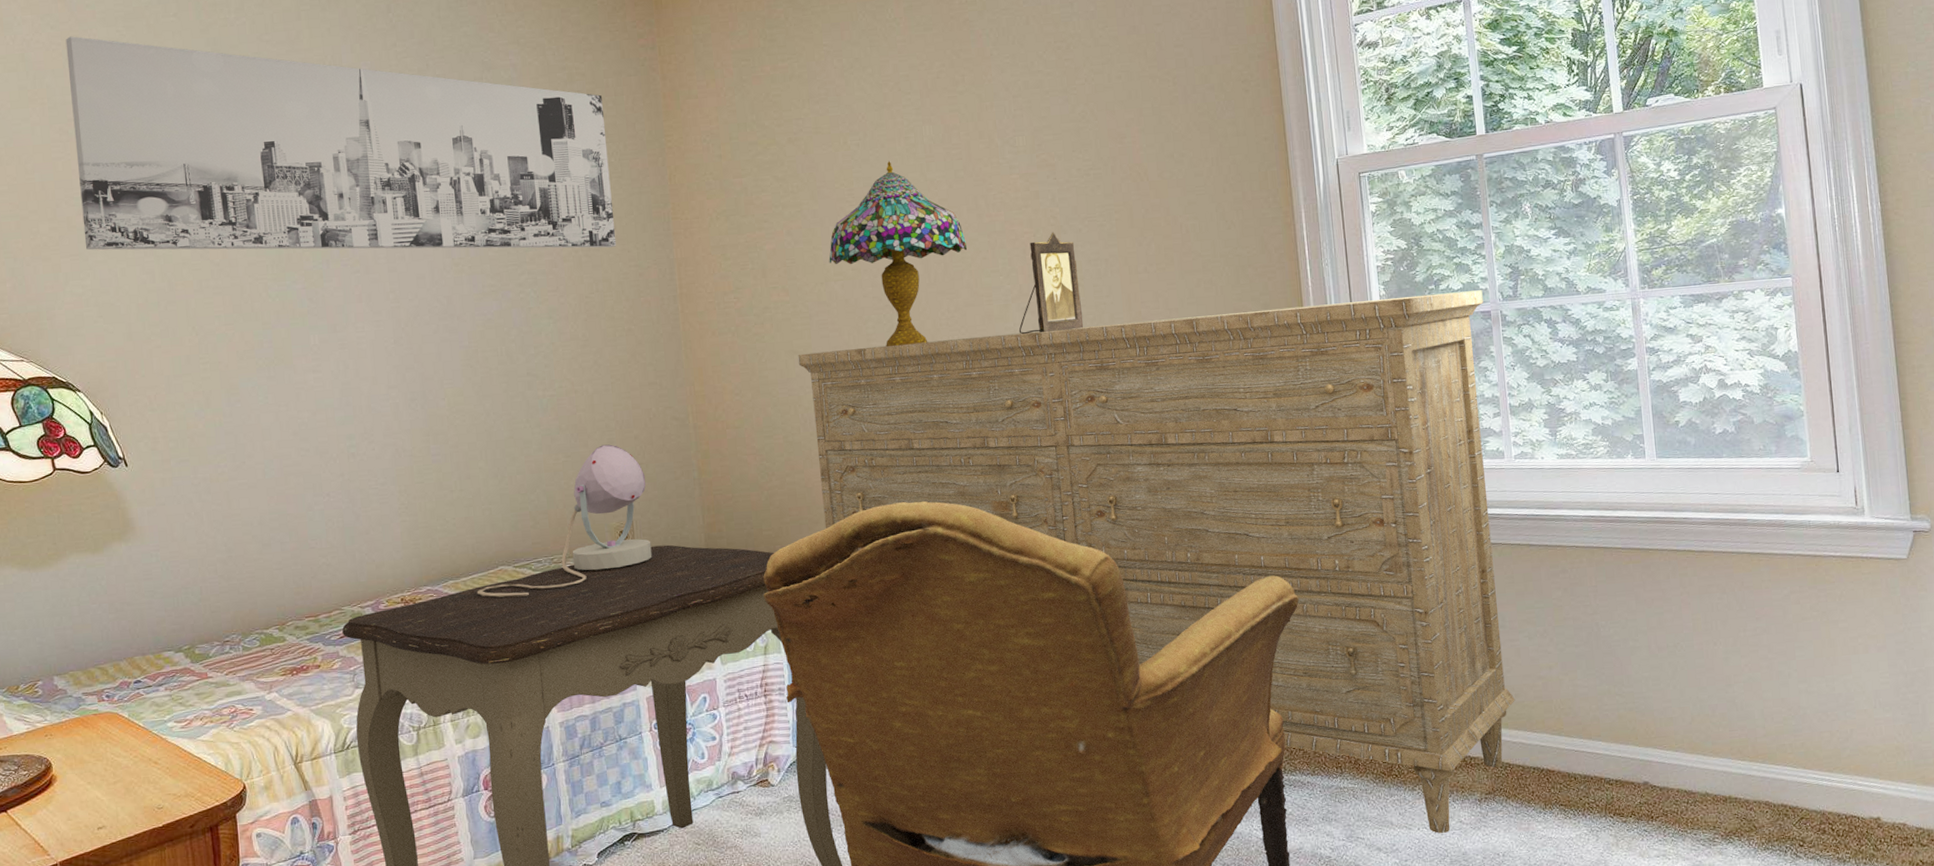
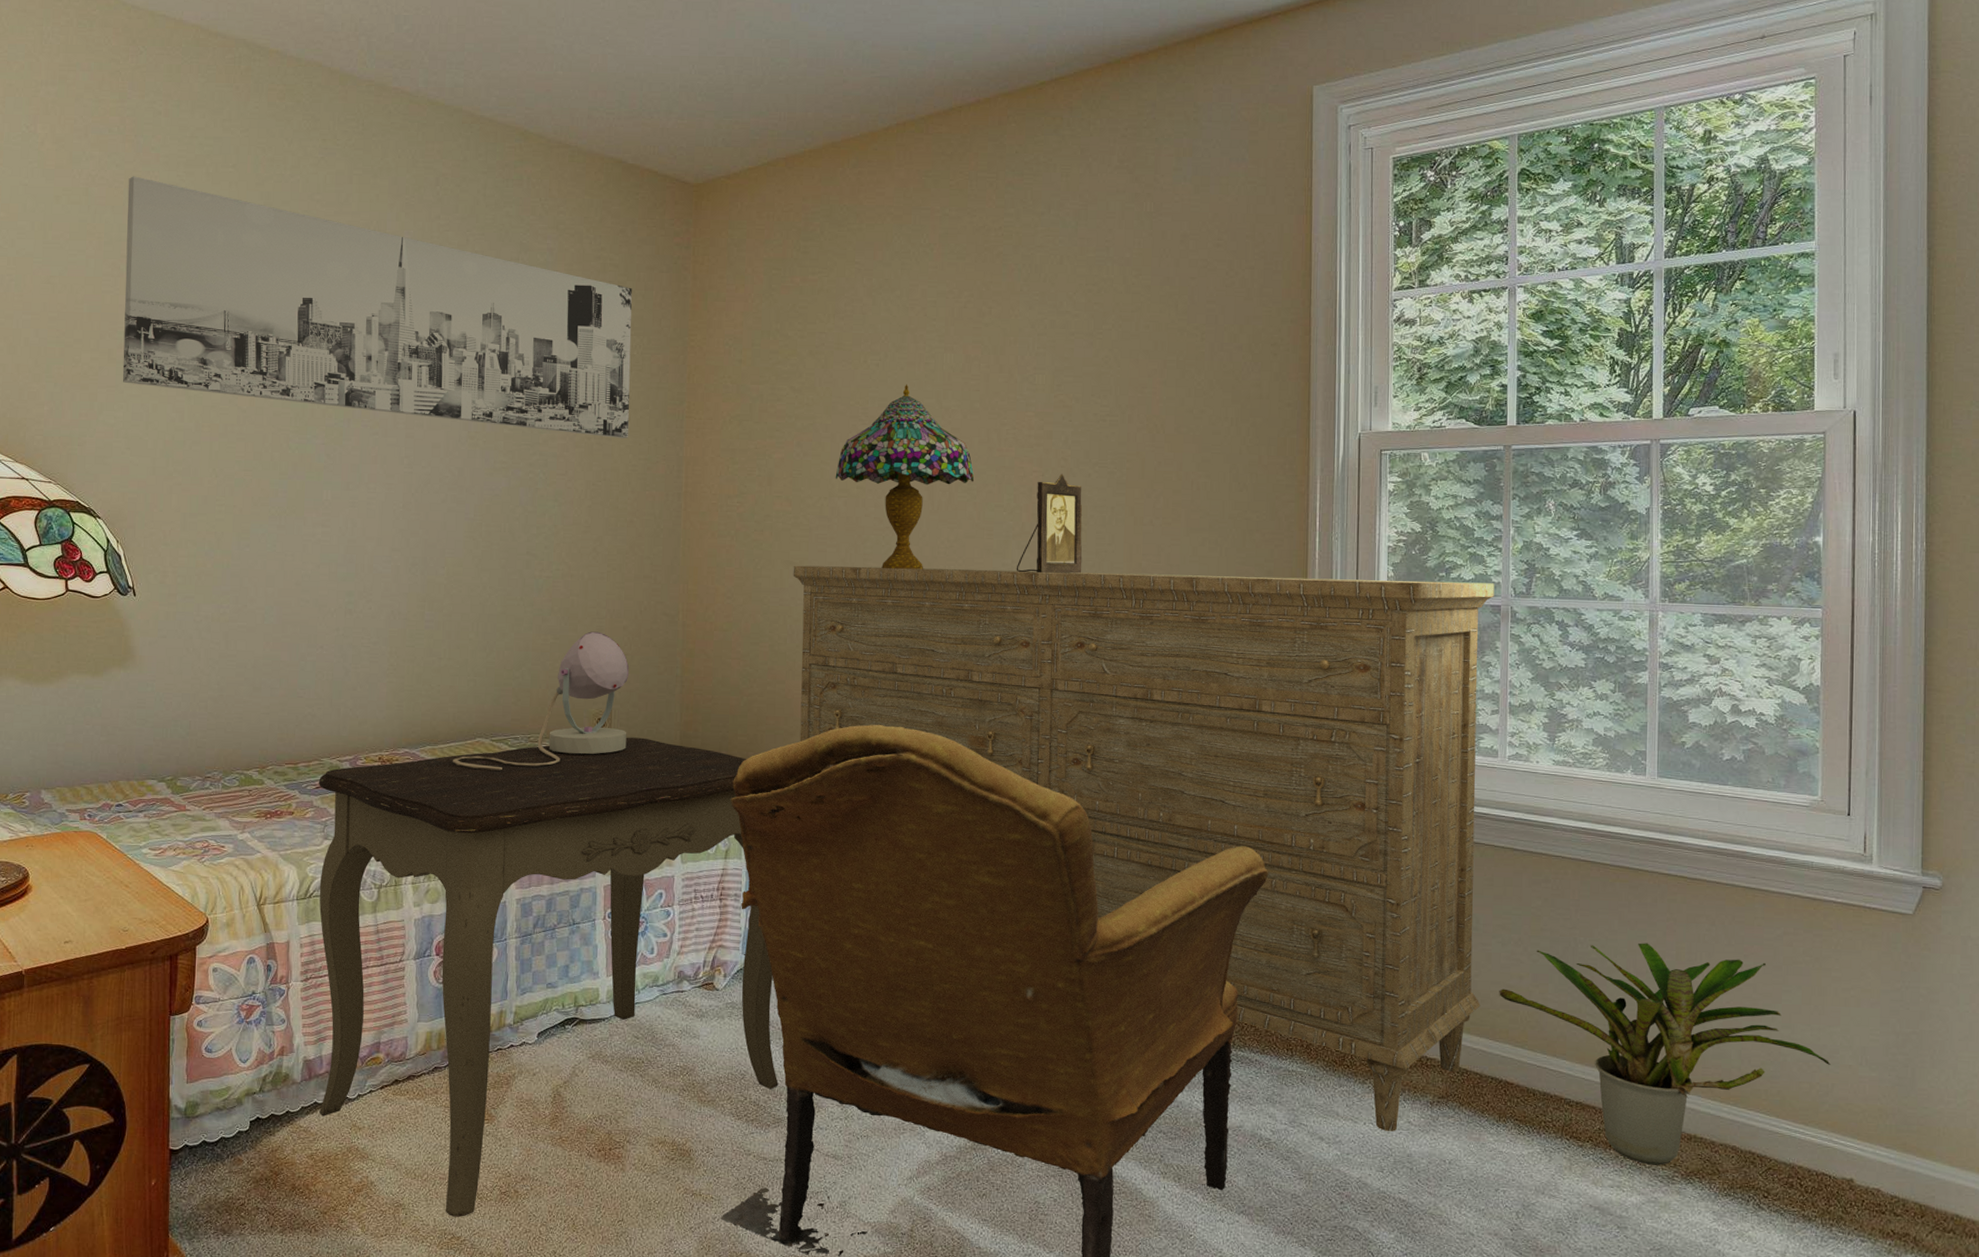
potted plant: none [1531,618,1847,831] -> present [1499,943,1831,1165]

